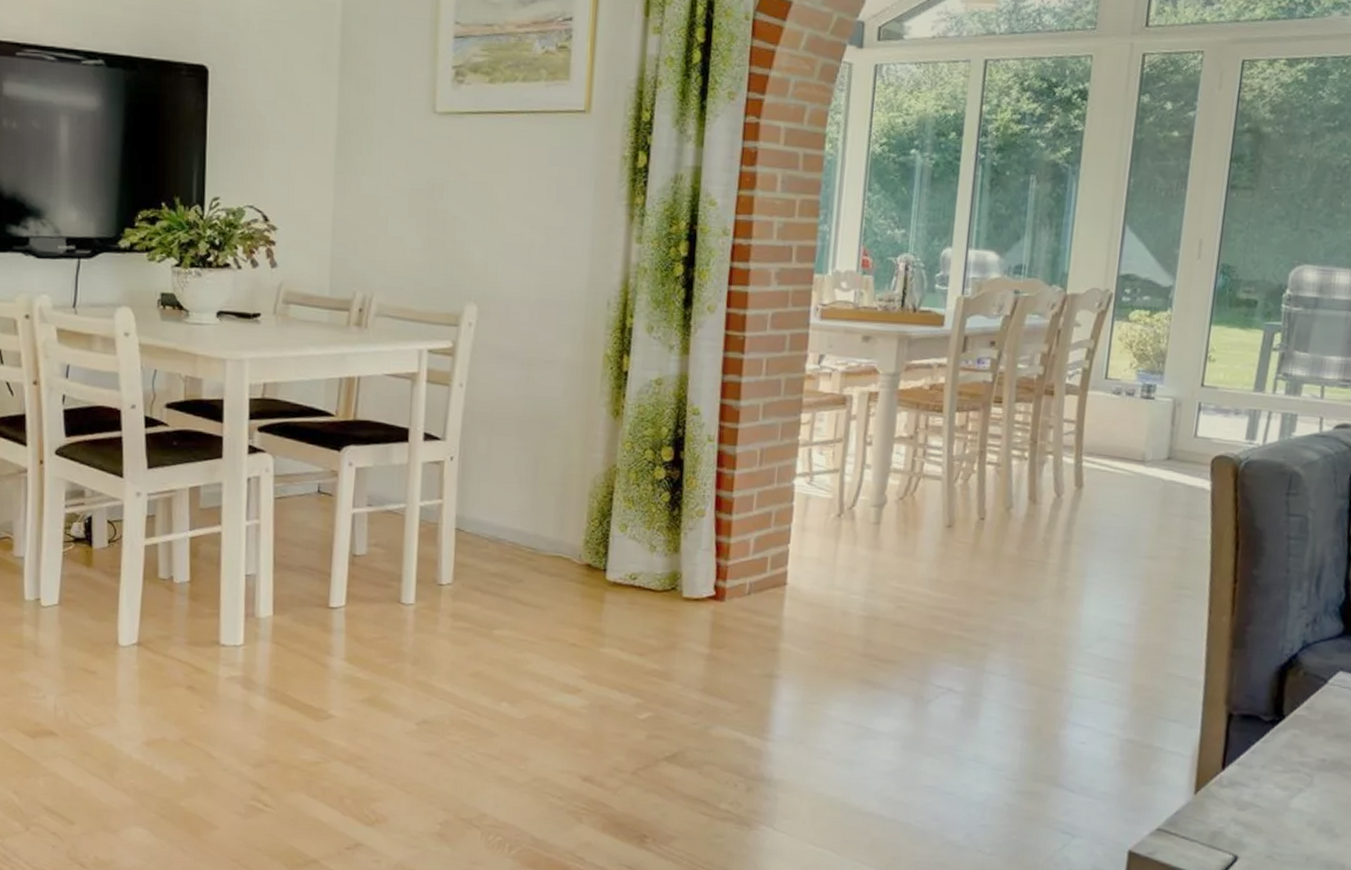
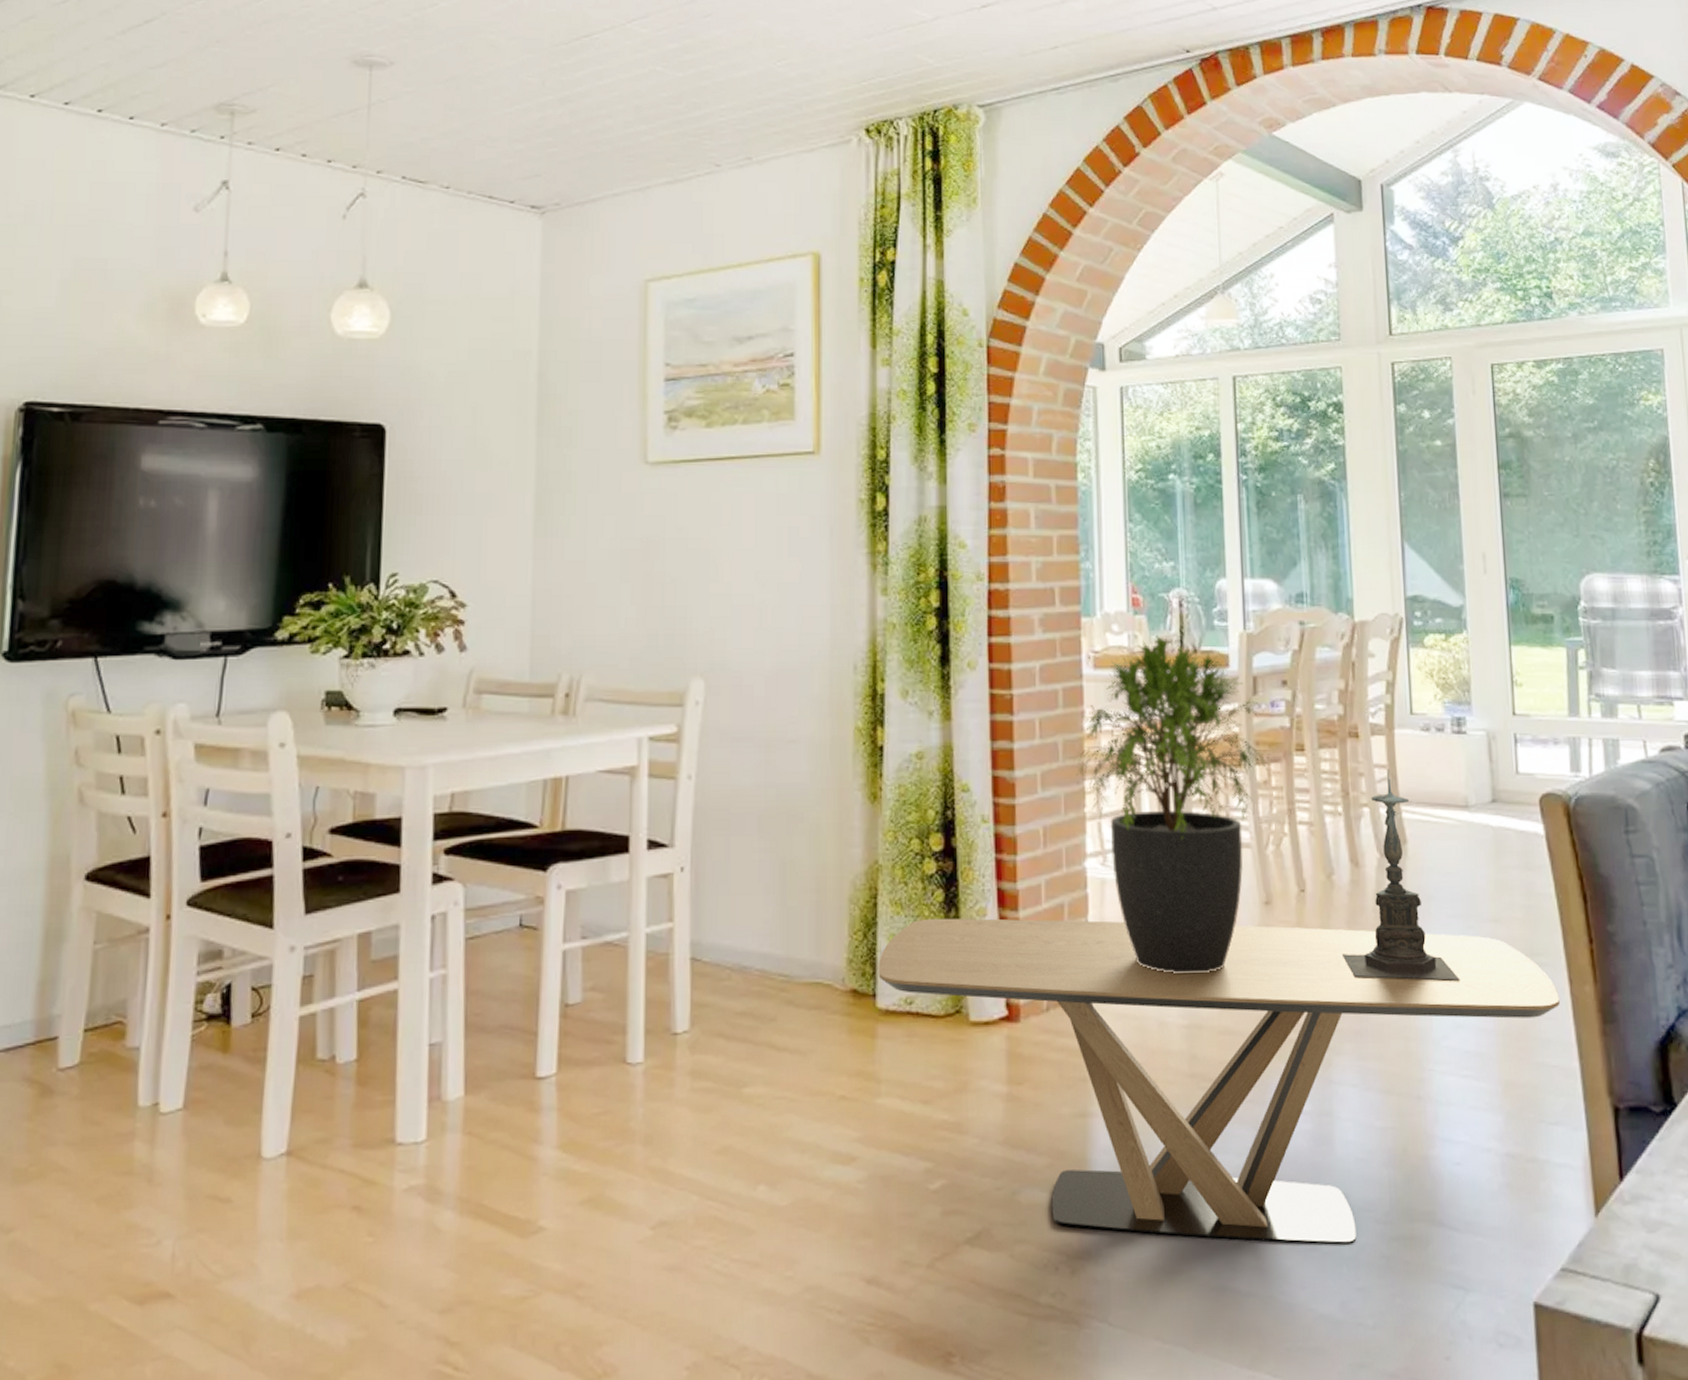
coffee table: none [609,514,1198,793] -> present [878,918,1560,1245]
potted plant: none [794,293,972,578] -> present [1074,634,1273,974]
candle holder: none [1009,424,1111,602] -> present [1341,769,1460,981]

